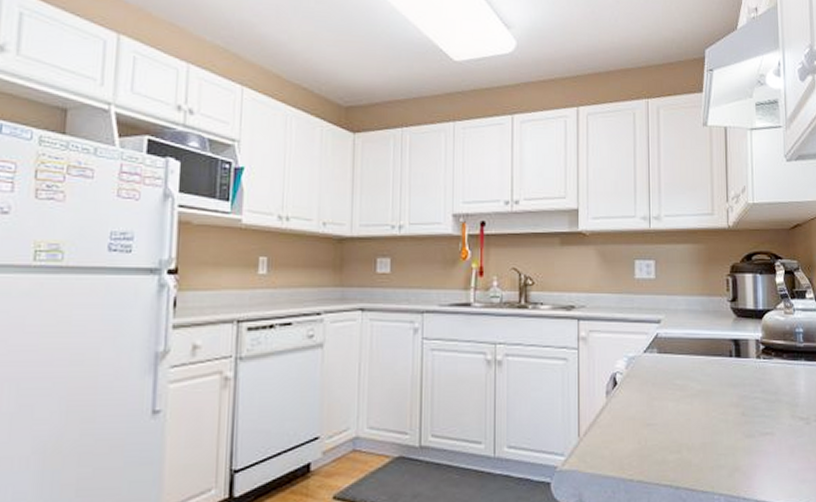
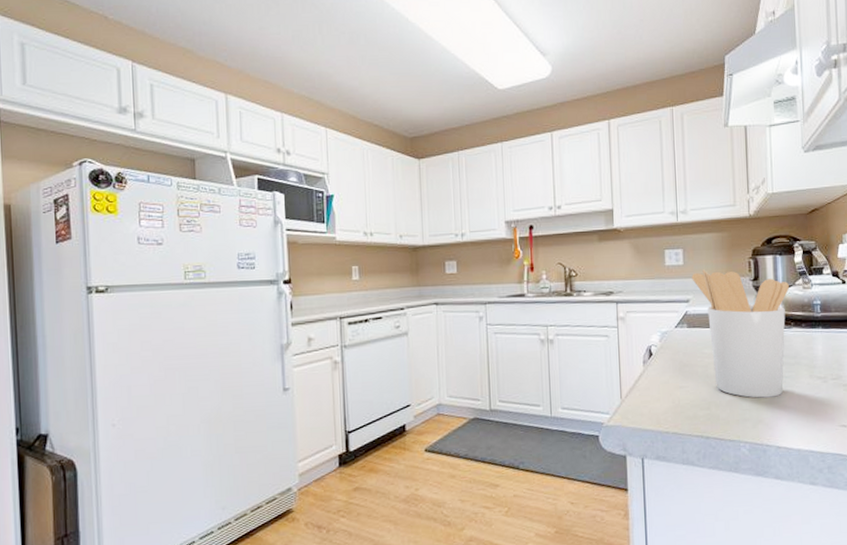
utensil holder: none [664,285,771,441] -> present [692,269,790,398]

